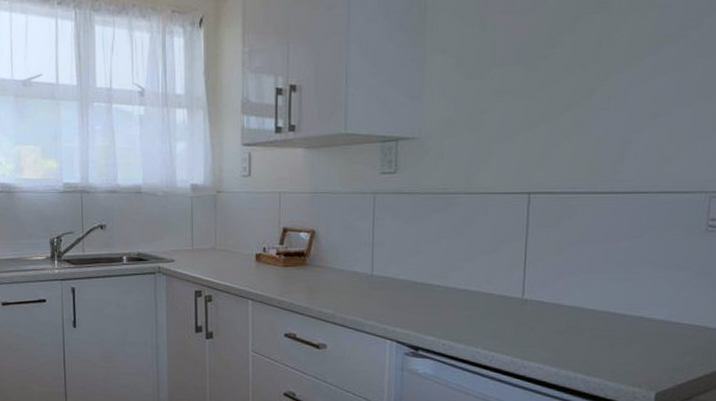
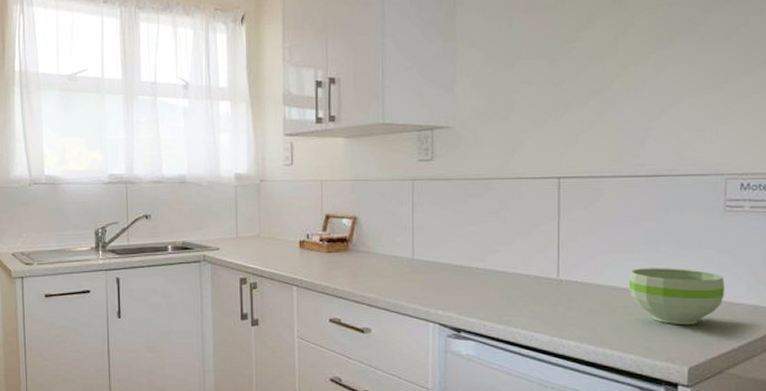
bowl: none [597,289,701,350] -> present [628,268,725,325]

